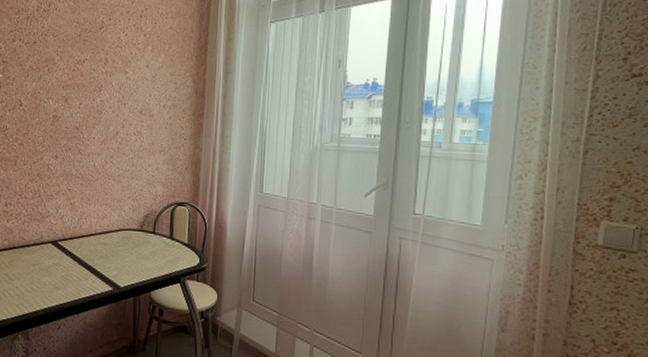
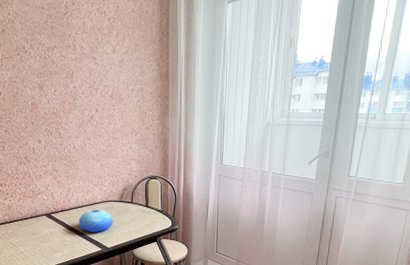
bowl: none [88,238,130,267] -> present [78,209,113,232]

